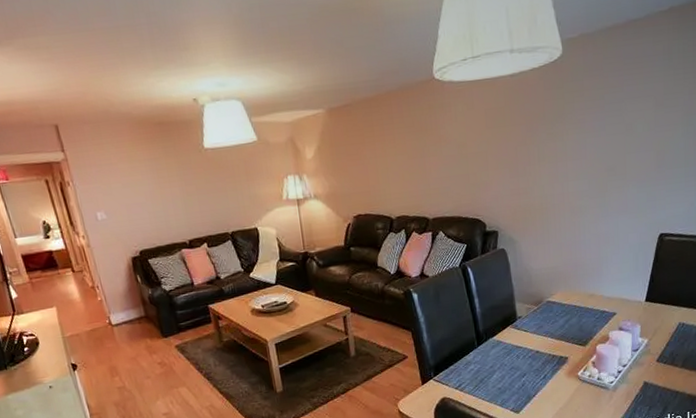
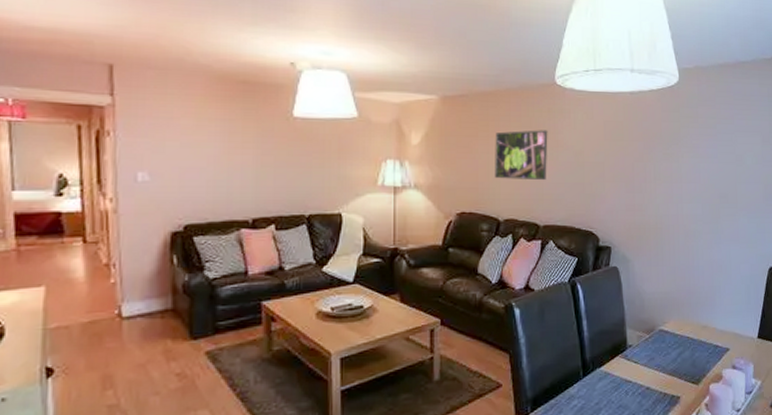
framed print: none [380,127,432,180] -> present [495,130,548,180]

